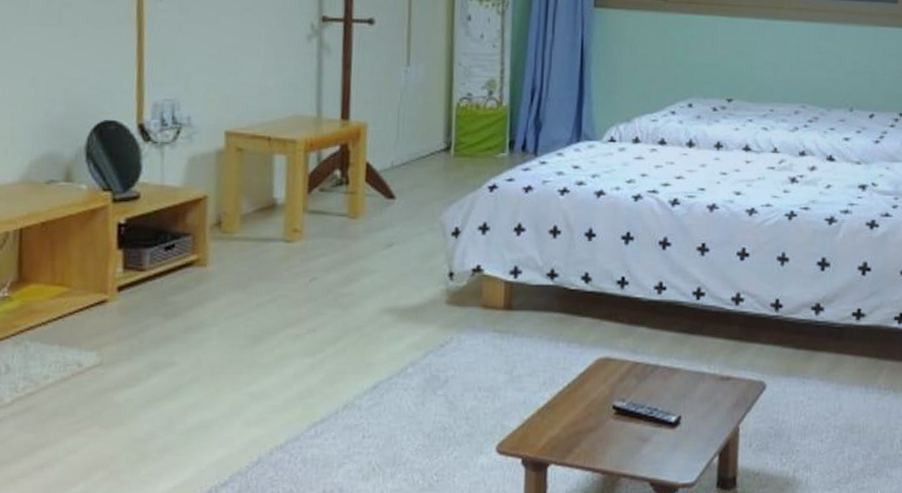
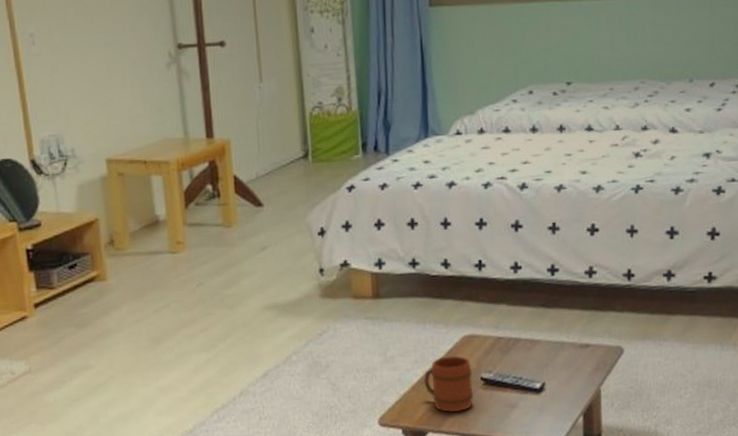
mug: none [550,380,604,443] -> present [423,355,474,413]

